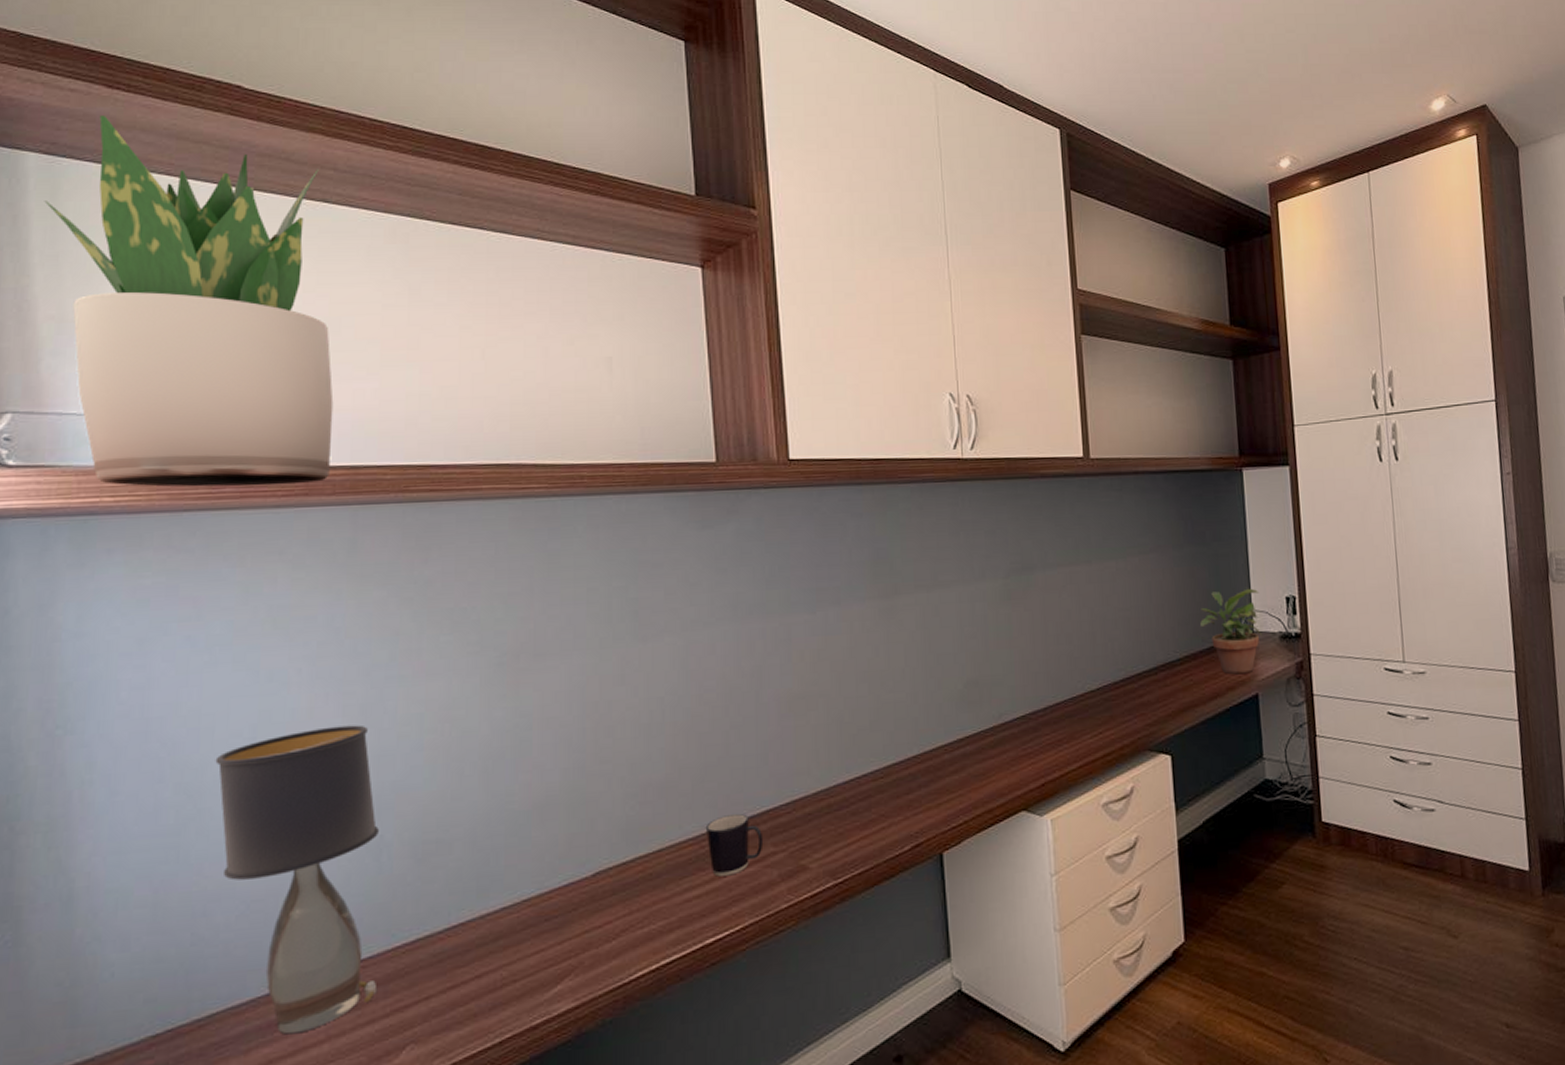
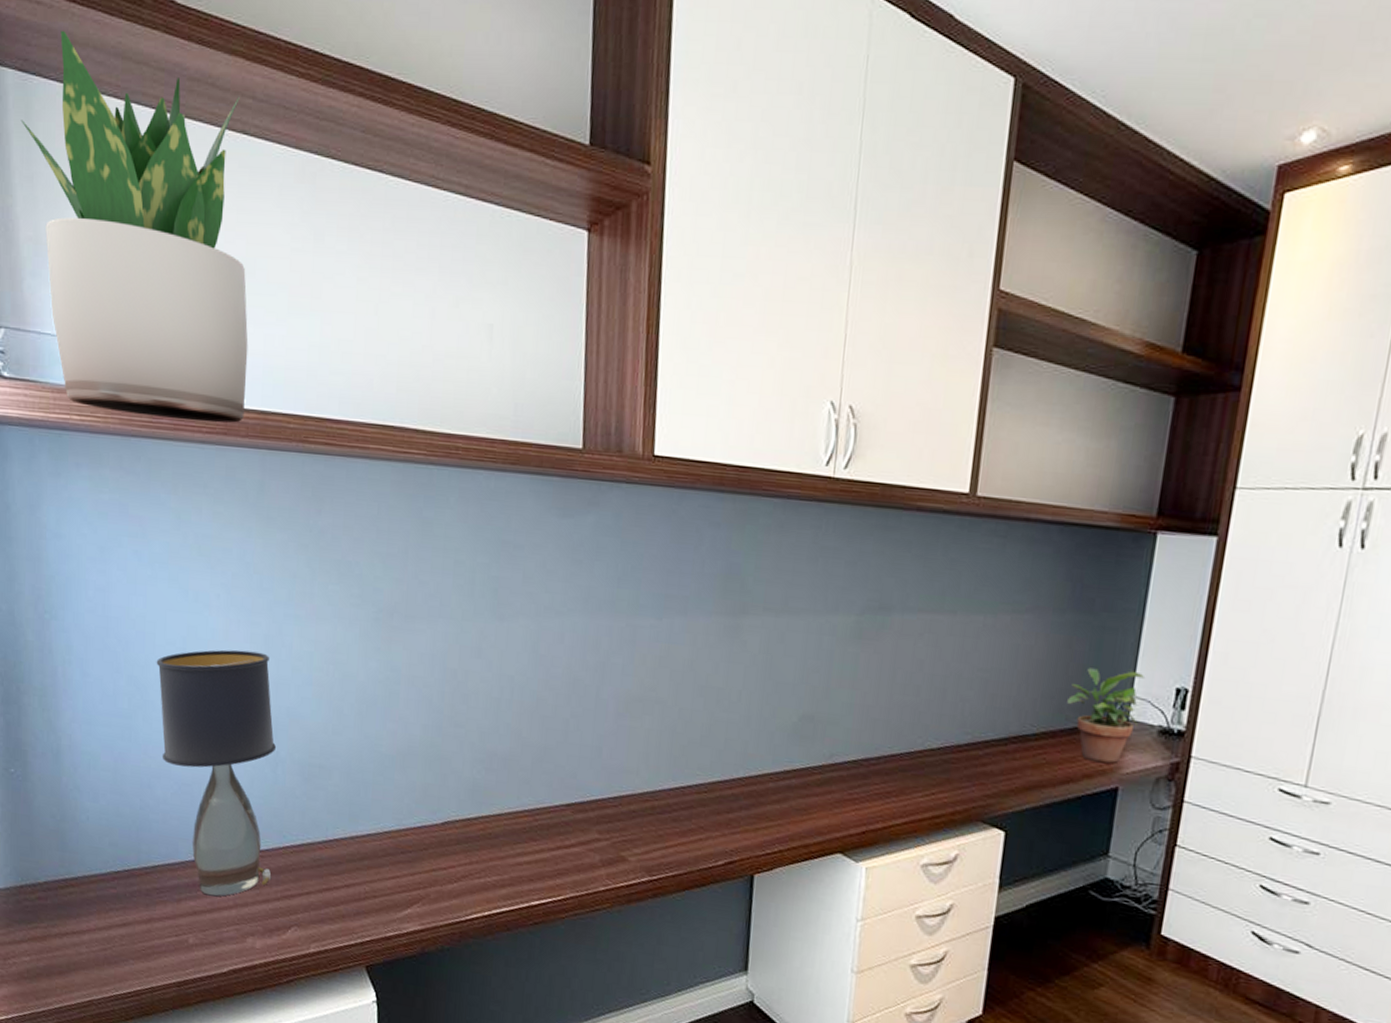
mug: present [705,814,764,877] -> none [539,796,590,851]

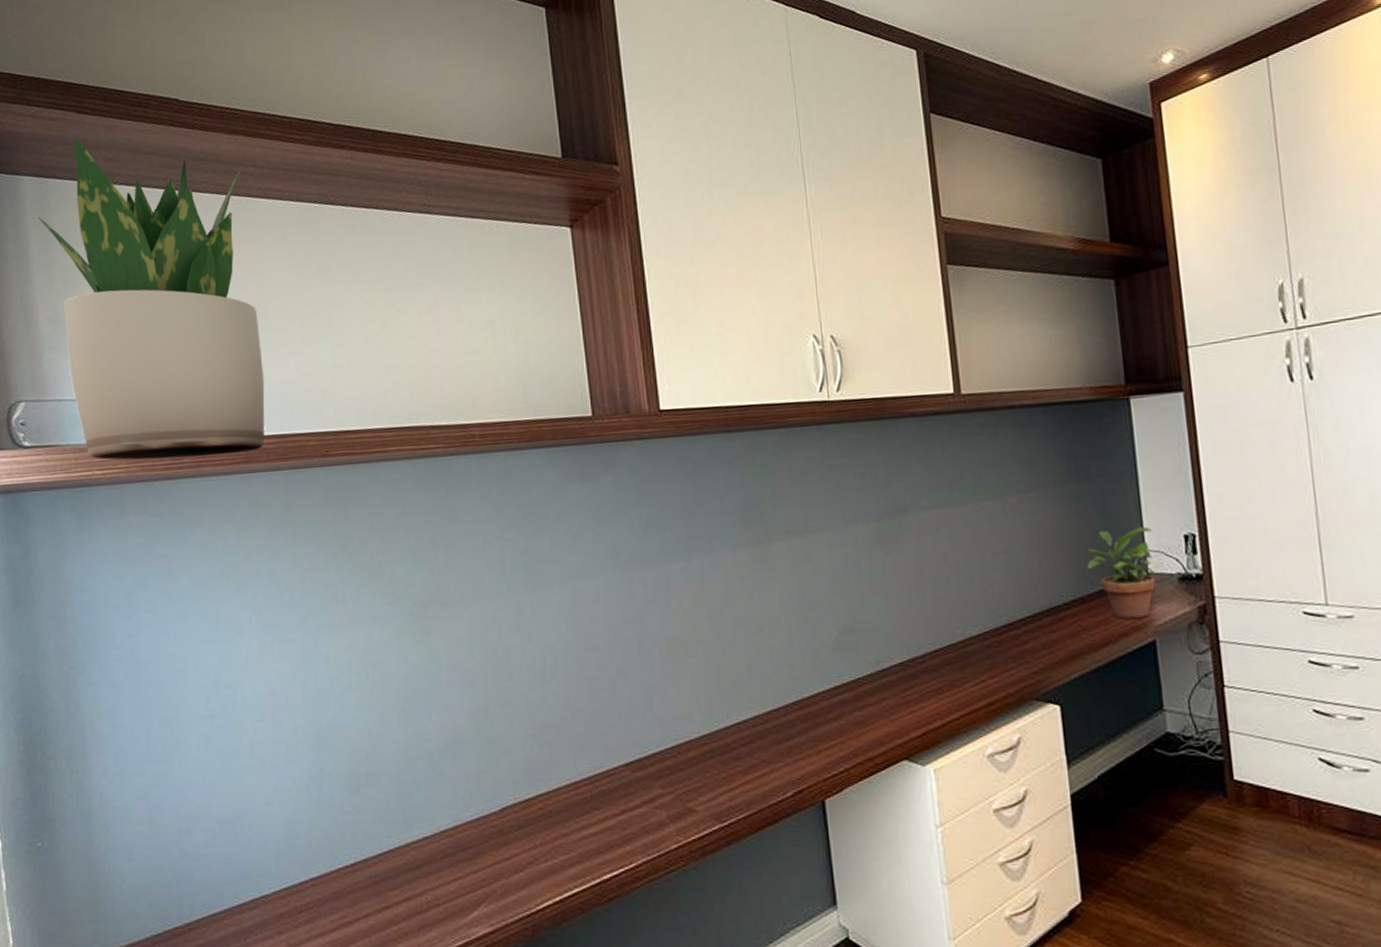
table lamp: present [156,649,276,897] -> none [189,668,326,941]

